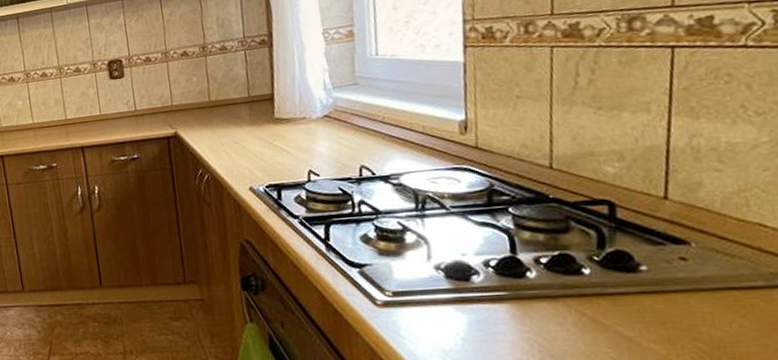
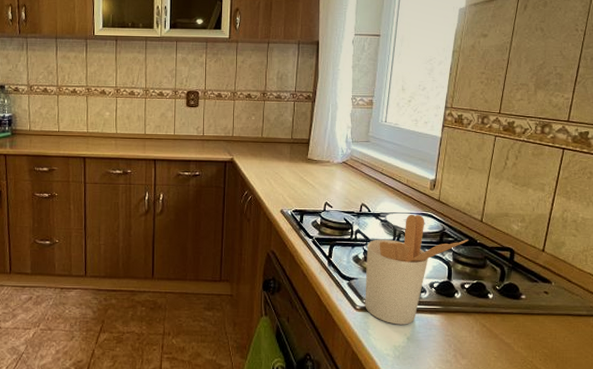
utensil holder: none [378,170,535,322] -> present [365,214,469,325]

